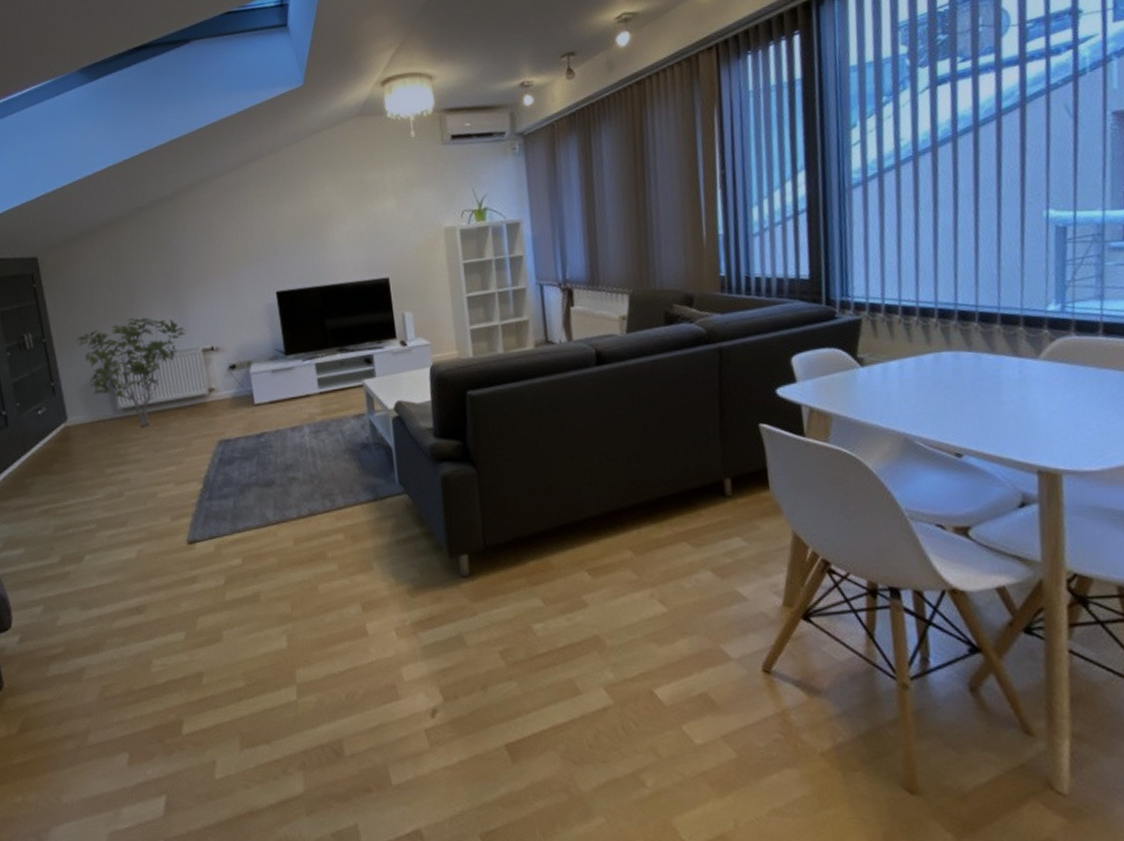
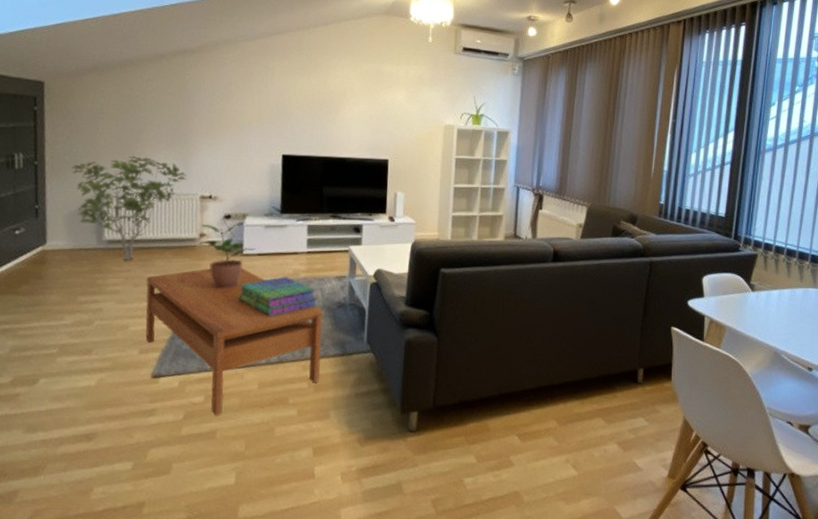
coffee table: none [165,419,356,578] -> present [145,268,323,416]
potted plant: none [205,369,267,444] -> present [194,222,256,289]
stack of books: none [257,422,340,468] -> present [237,277,318,317]

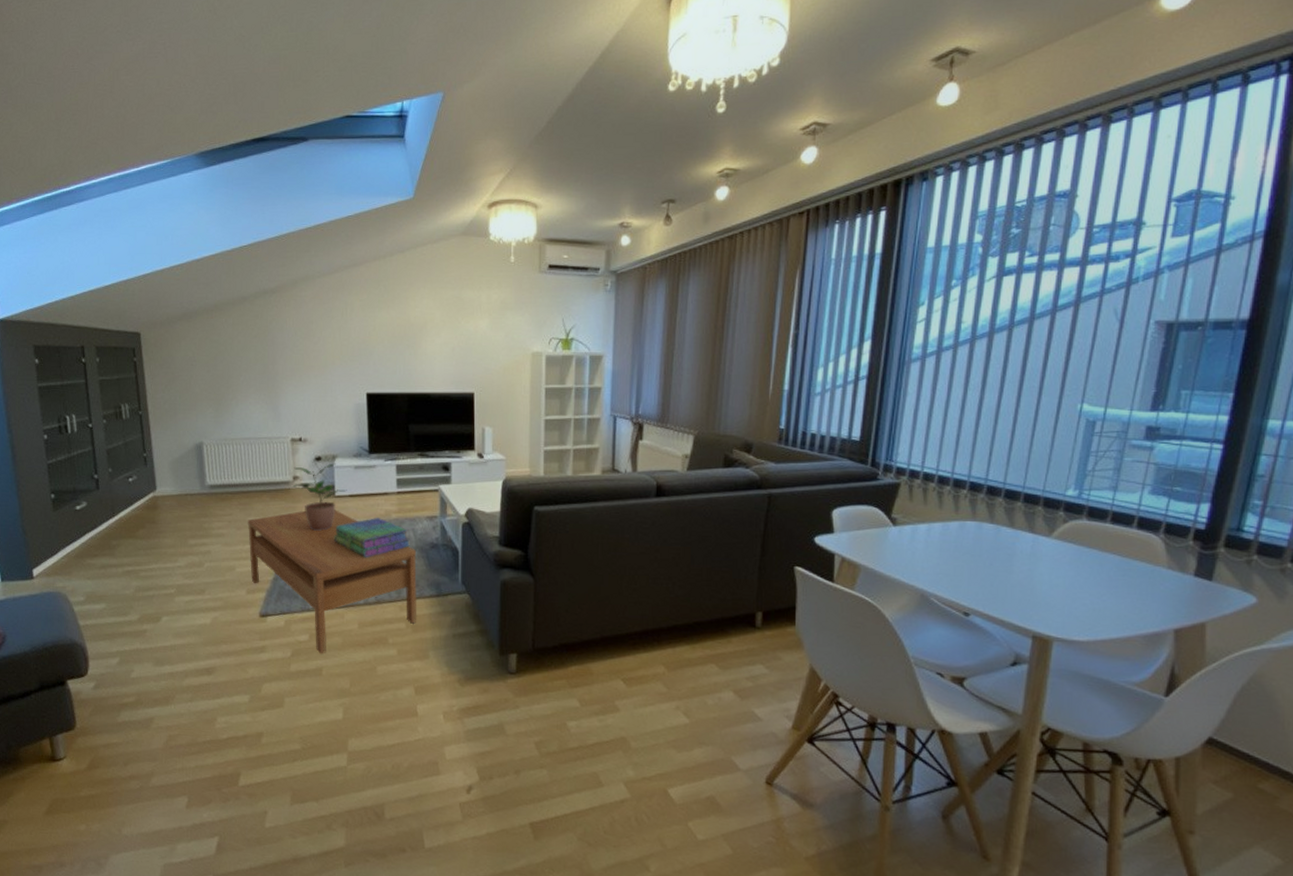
shrub: present [72,156,187,261] -> none [172,402,277,505]

